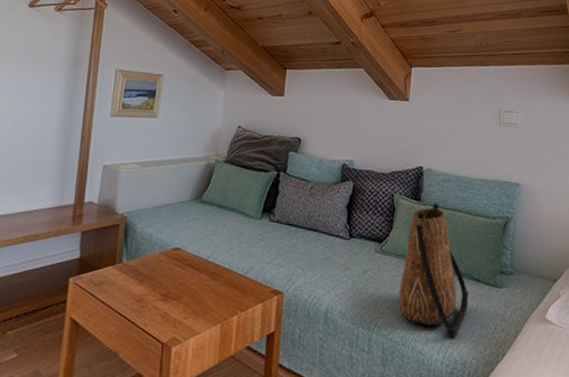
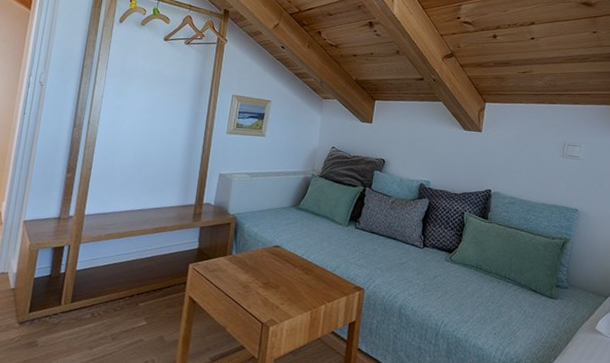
tote bag: present [399,203,469,338] -> none [464,222,527,339]

